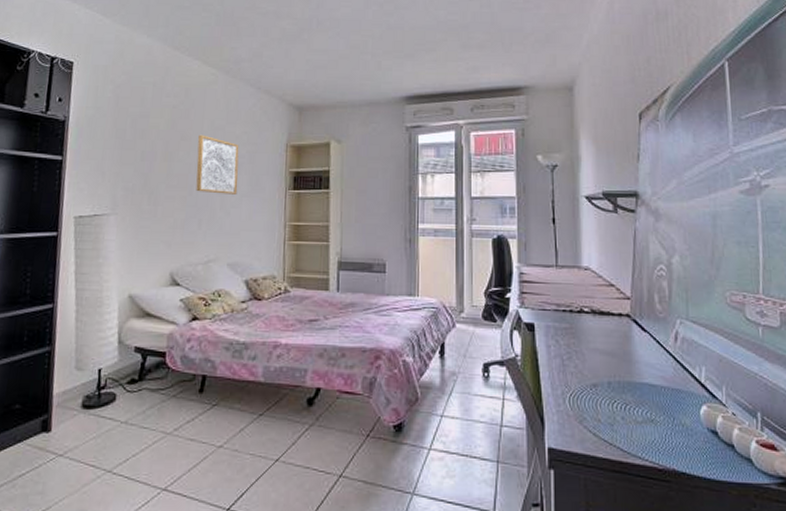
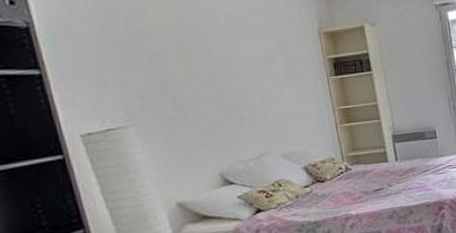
wall art: present [196,134,239,195] -> none [216,29,276,90]

